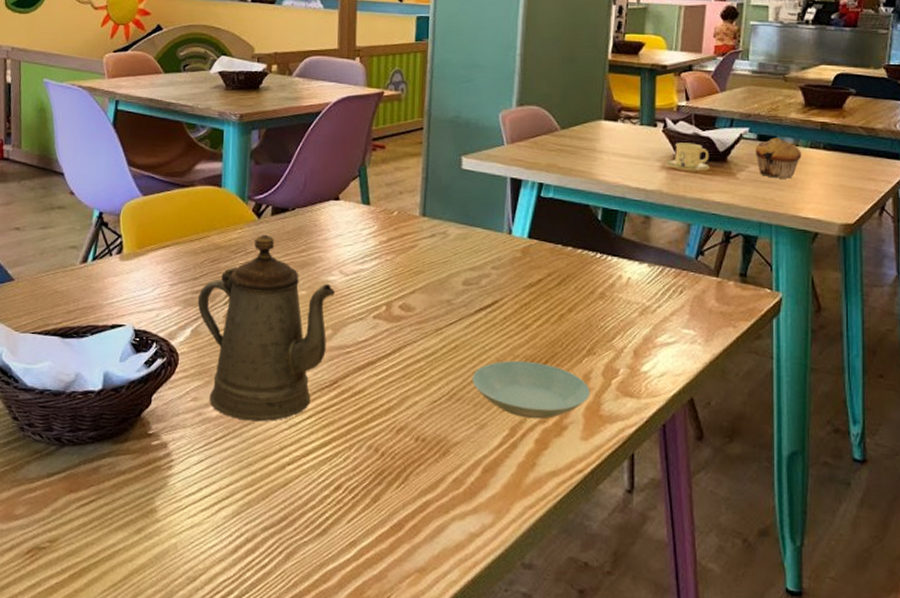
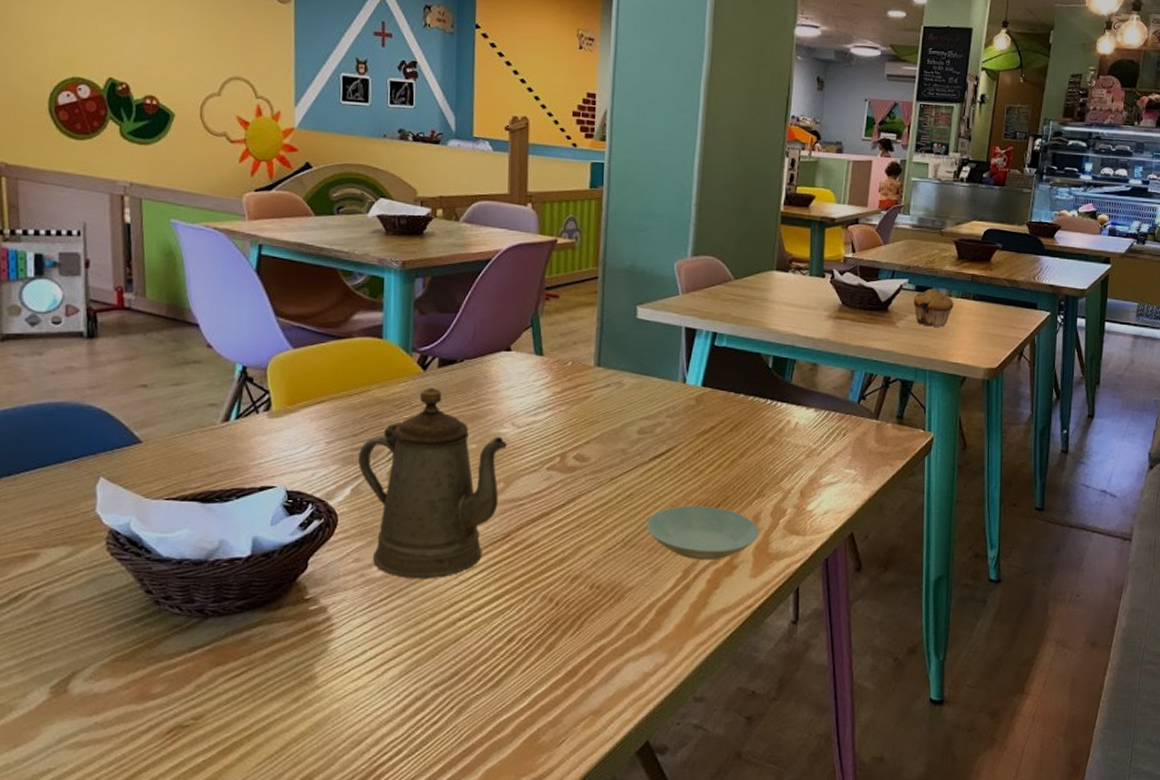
cup and saucer: present [664,142,710,172] -> none [831,293,873,321]

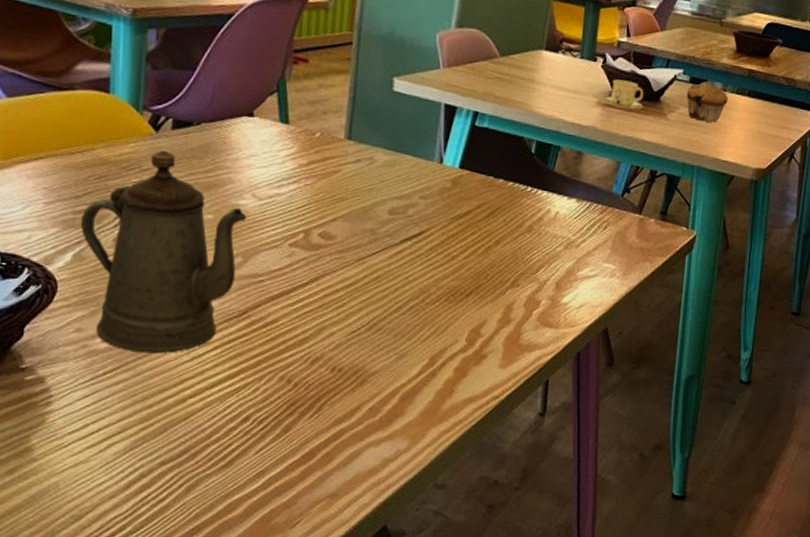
saucer: present [646,505,760,560] -> none [393,291,512,349]
cup and saucer: none [831,293,873,321] -> present [600,79,644,111]

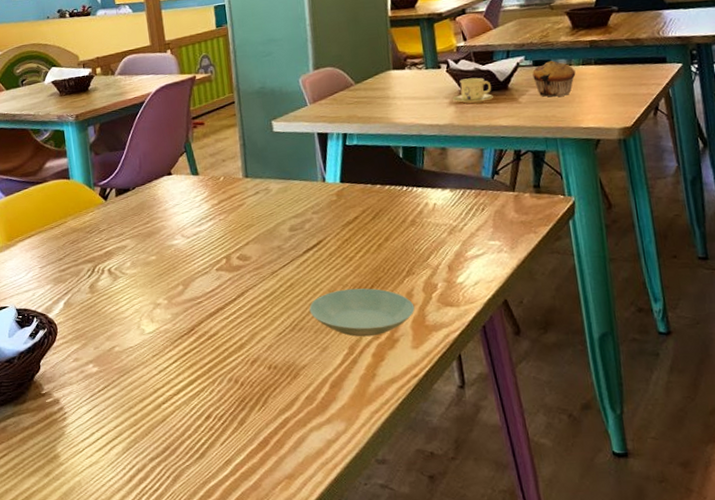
coffee pot: present [80,150,248,354] -> none [65,213,181,372]
saucer: none [393,291,512,349] -> present [309,288,415,337]

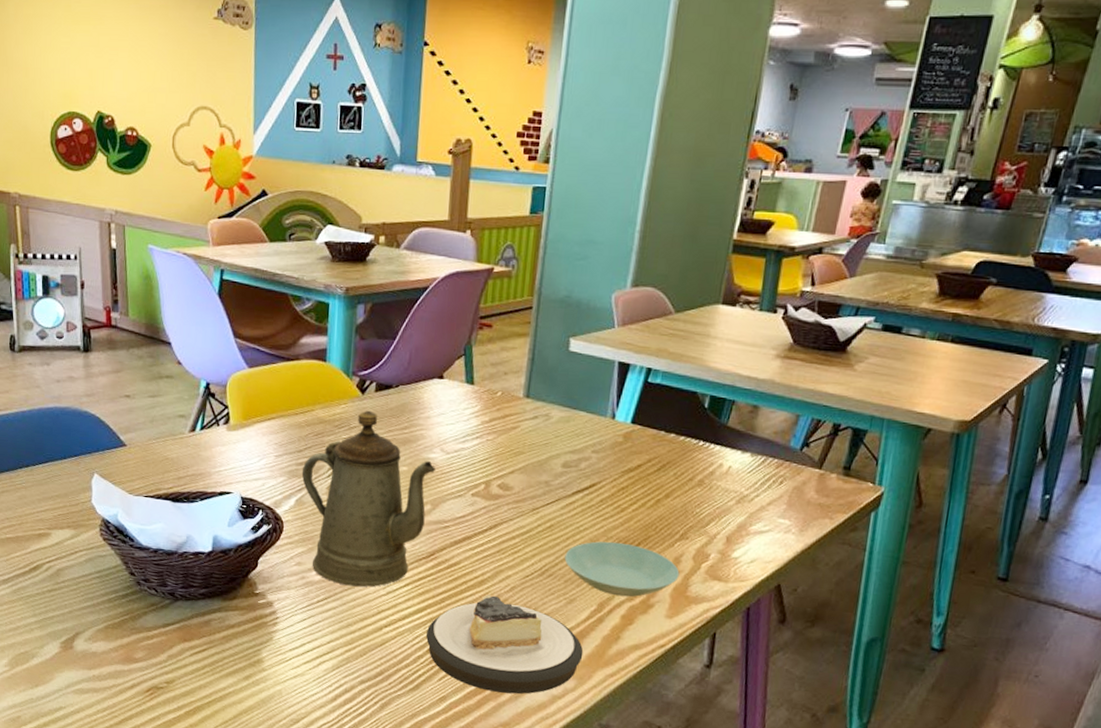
coffee pot: none [65,213,181,372] -> present [301,410,437,587]
cake slice: none [201,356,347,447] -> present [426,595,584,694]
cup and saucer: present [452,77,493,104] -> none [779,330,829,362]
muffin: present [532,60,576,97] -> none [877,328,927,372]

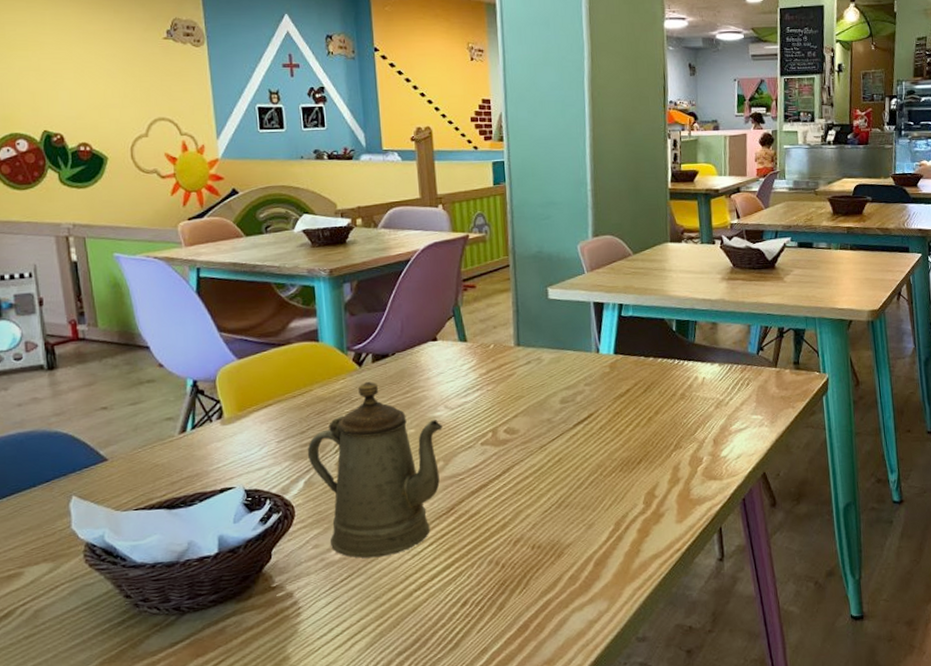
cake slice: present [426,595,584,694] -> none [458,536,610,632]
saucer: present [564,541,680,597] -> none [577,462,681,513]

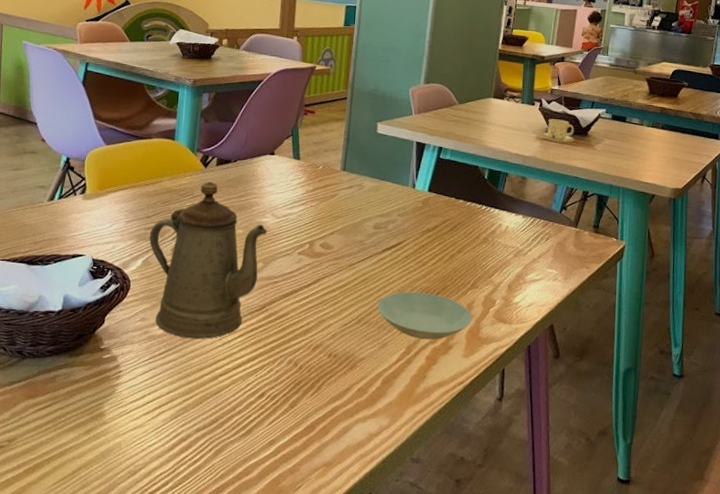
saucer: none [577,462,681,513] -> present [377,291,472,340]
cup and saucer: none [724,255,762,281] -> present [539,118,574,143]

